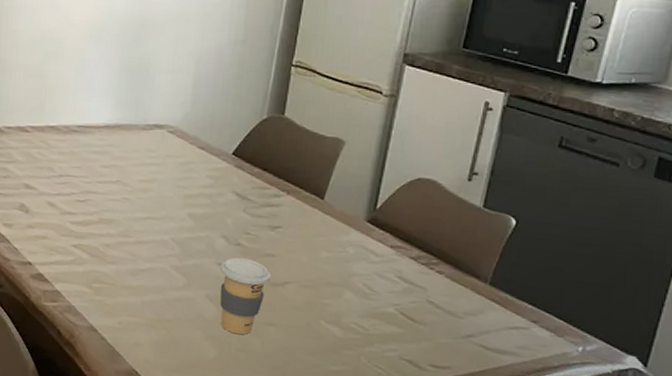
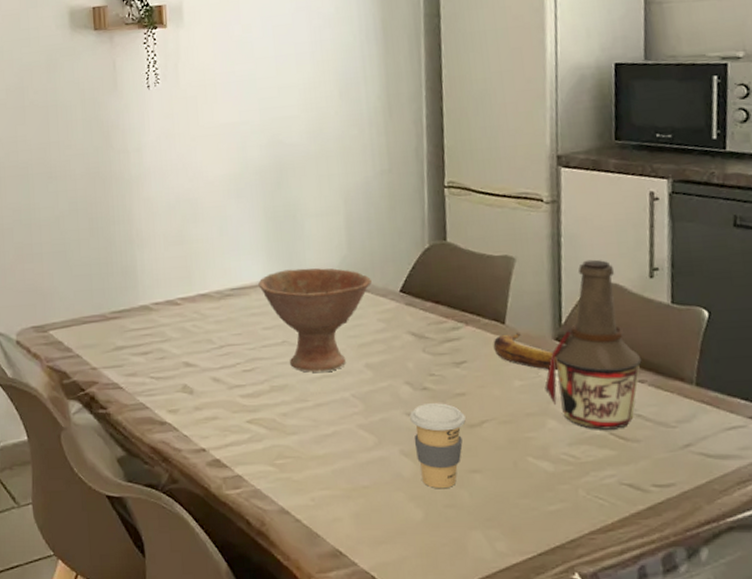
bowl: none [103,116,209,215] -> present [258,268,373,373]
banana: none [309,209,366,250] -> present [493,333,559,371]
bottle: none [349,154,444,311] -> present [545,259,642,430]

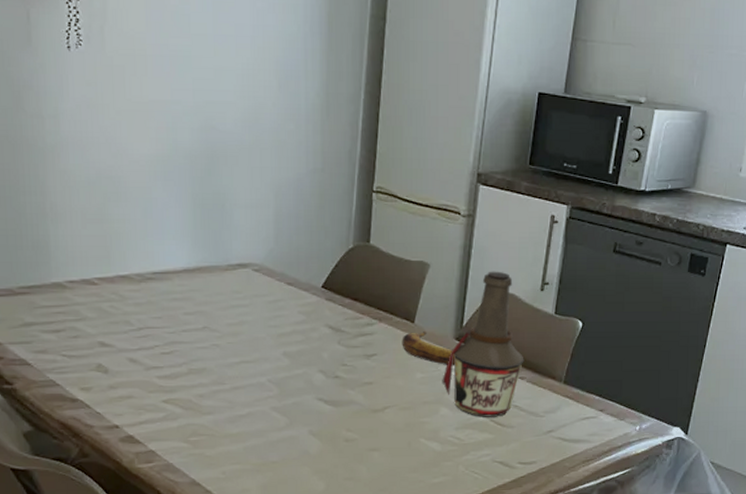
bowl: present [258,268,373,373] -> none [182,258,297,359]
coffee cup: present [410,403,466,489] -> none [321,390,370,465]

